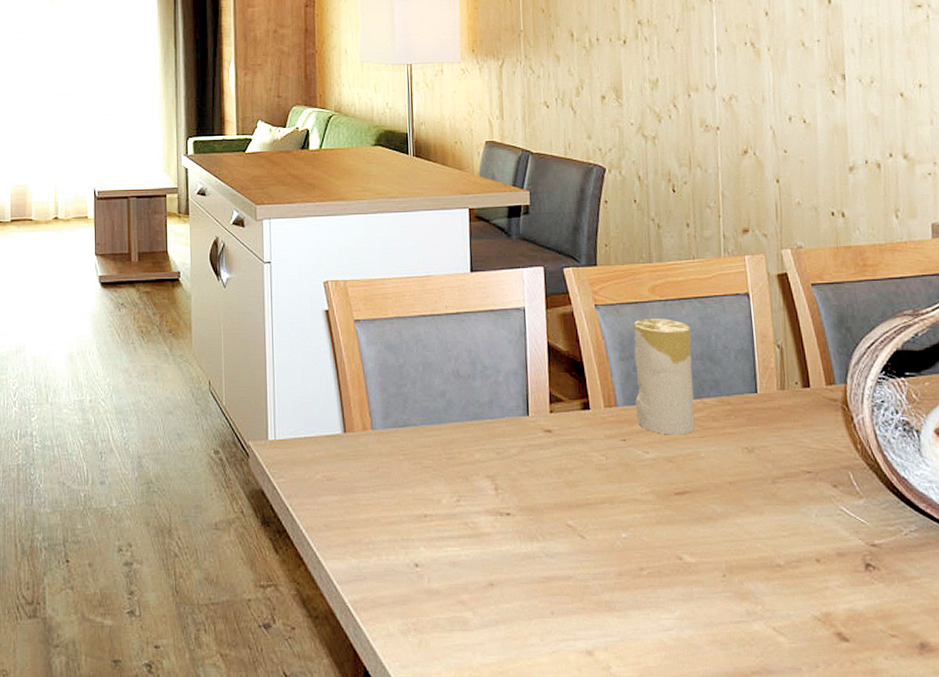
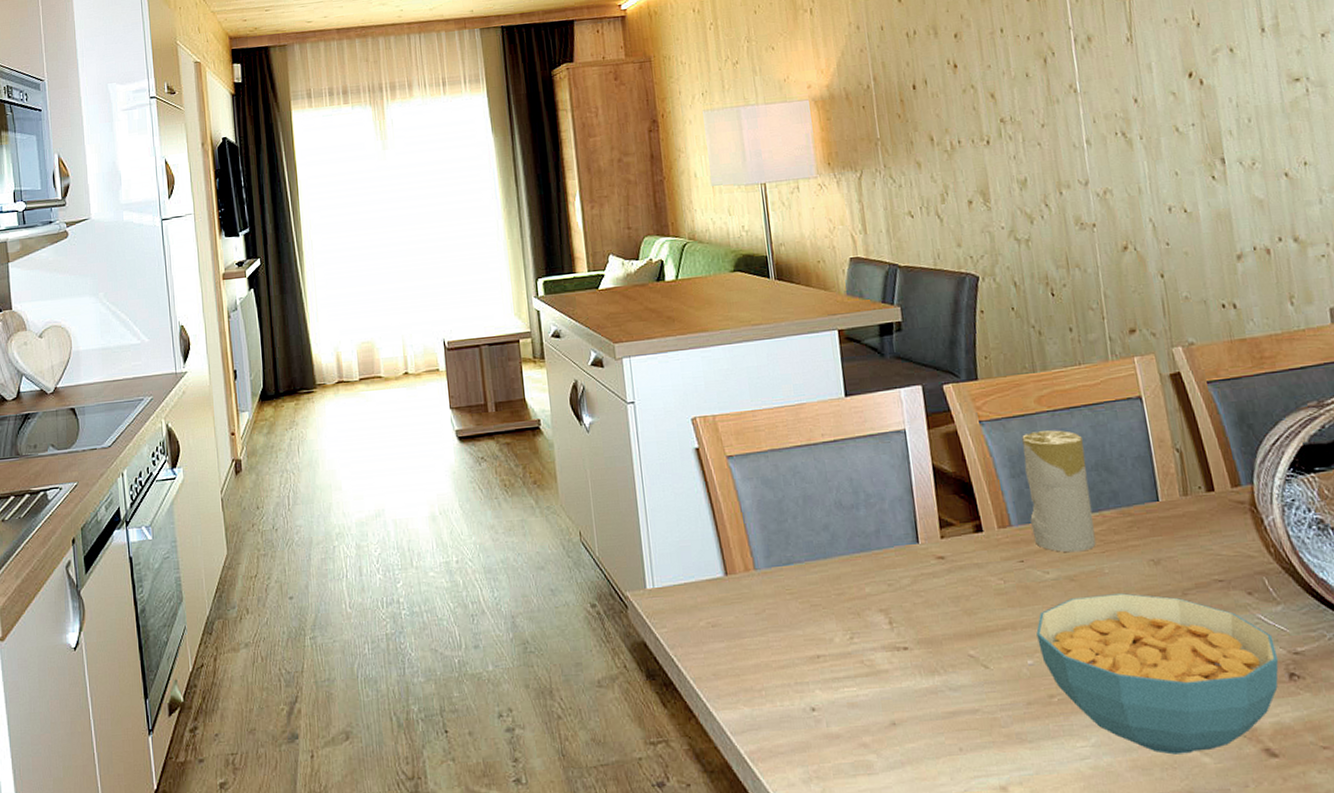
cereal bowl: none [632,477,857,632] -> present [1036,593,1279,755]

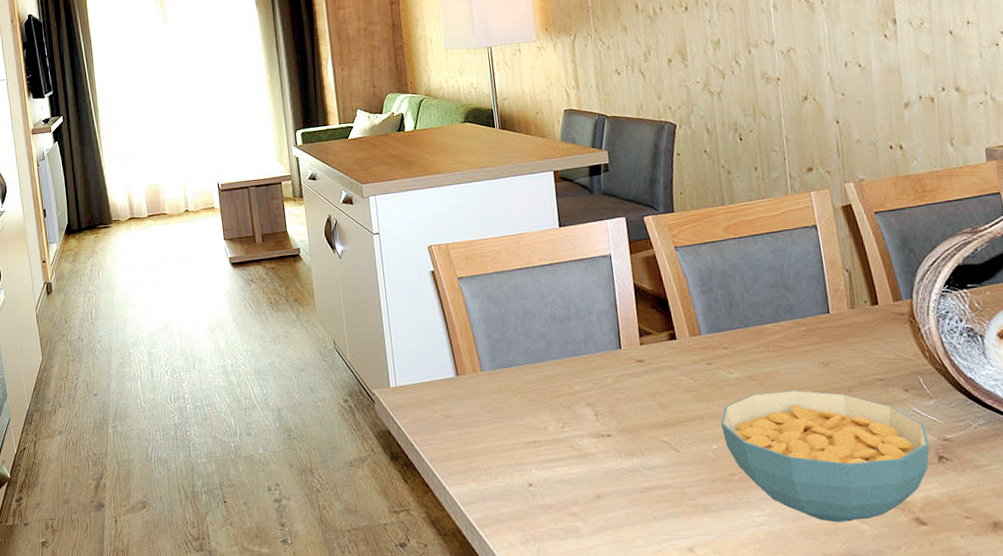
candle: present [1022,430,1096,553] -> none [711,254,774,357]

